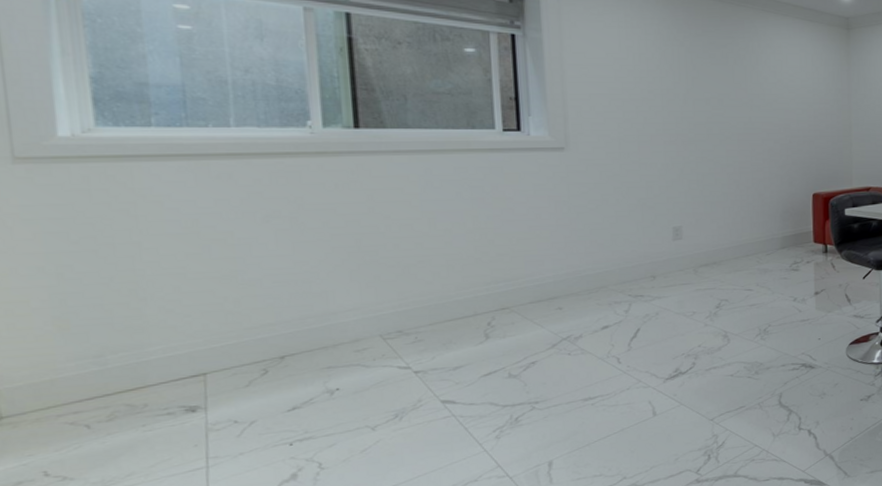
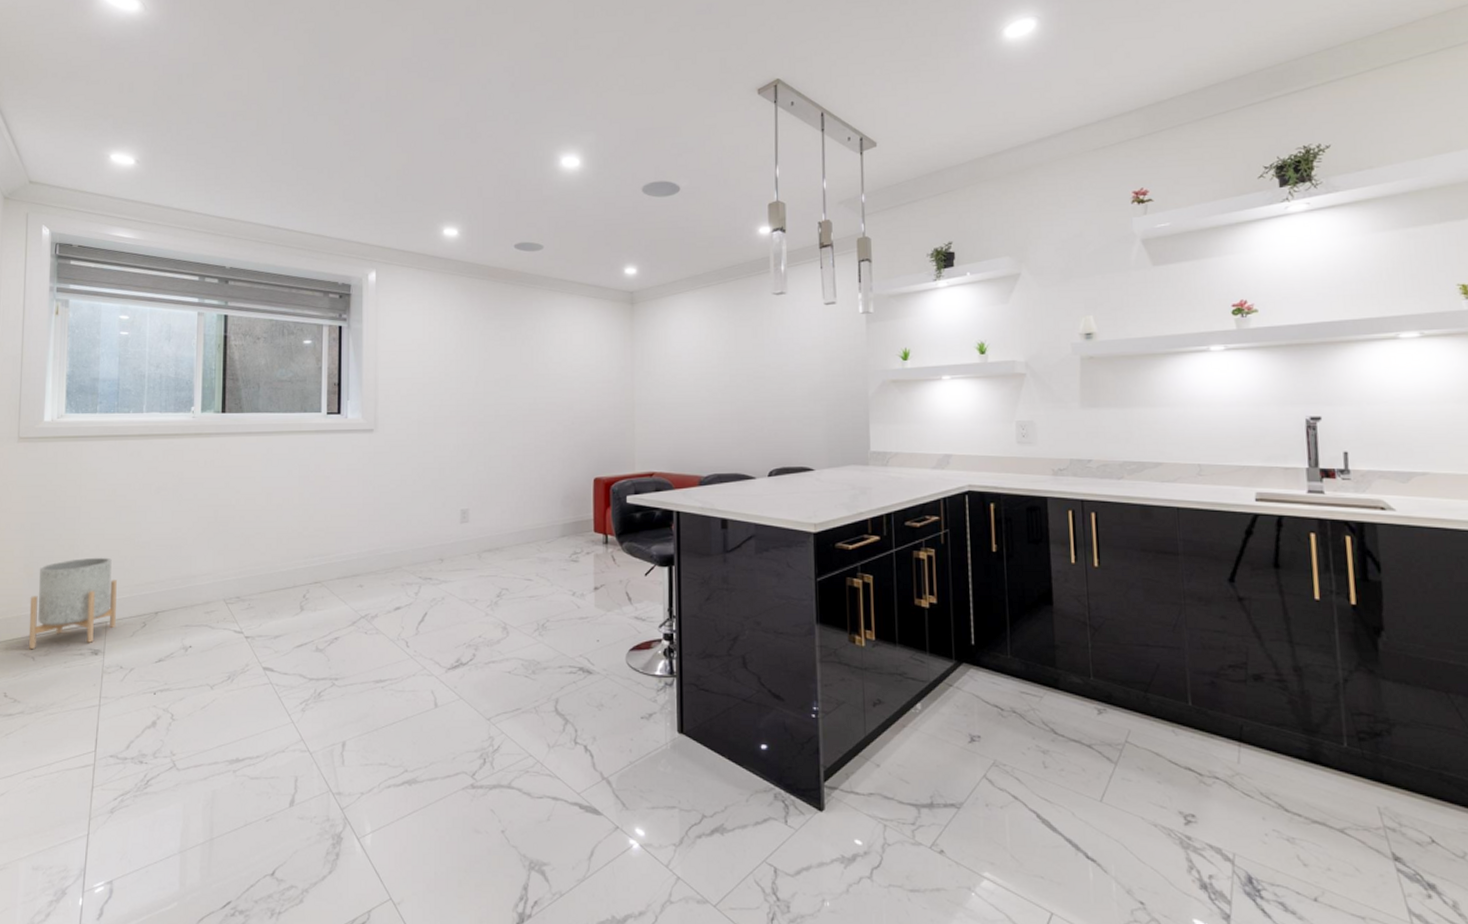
planter: none [70,300,220,417] -> present [28,557,117,650]

